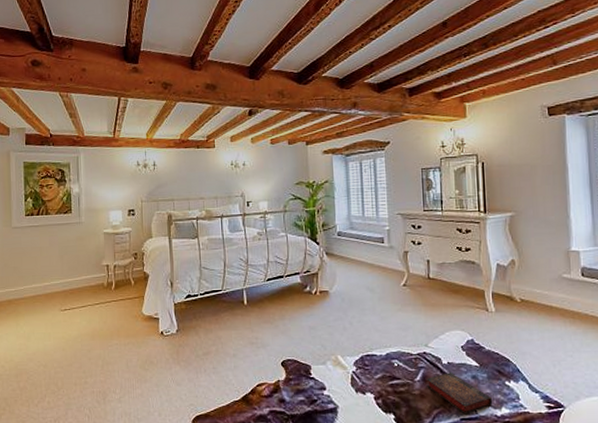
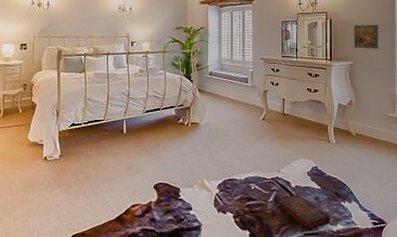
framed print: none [512,166,547,197] -> present [353,25,379,49]

